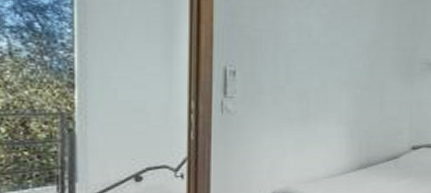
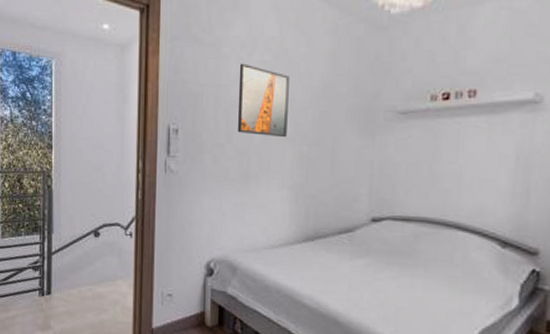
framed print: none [296,14,344,82] -> present [237,63,290,138]

